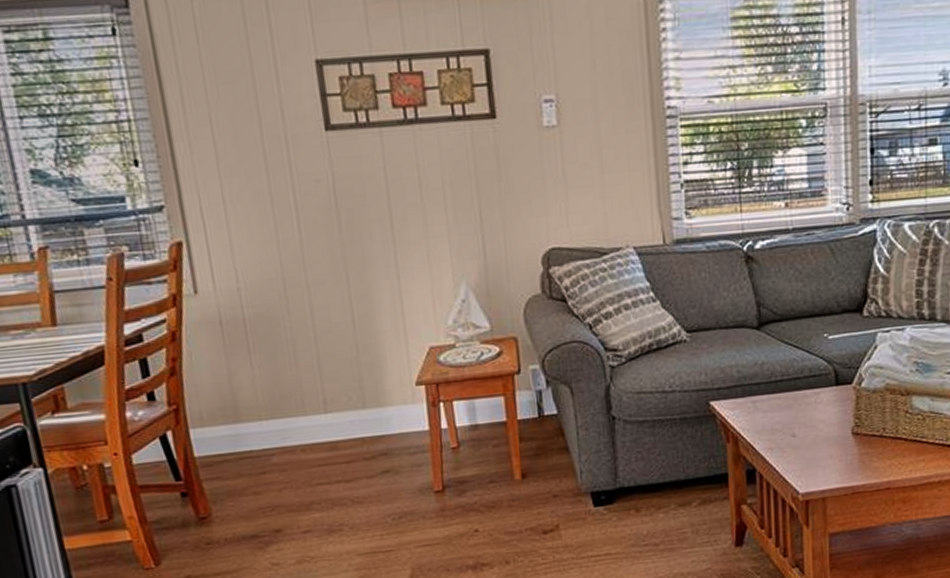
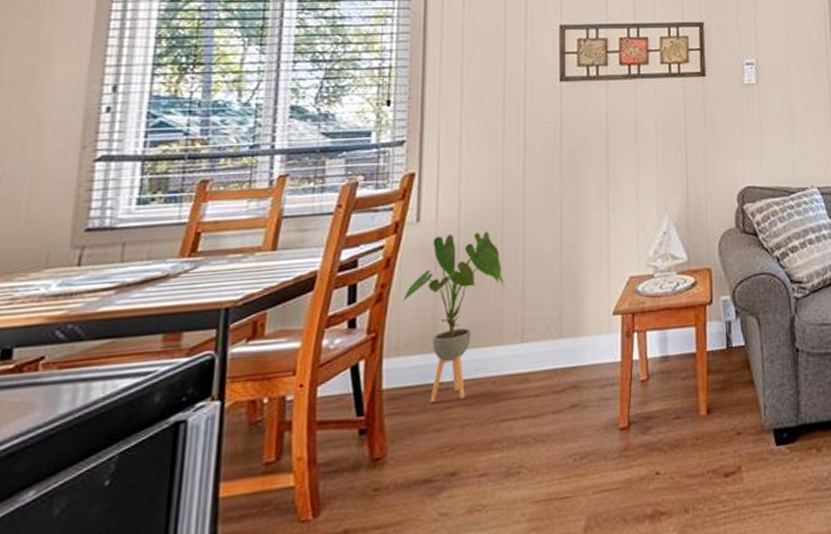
house plant: none [195,302,299,469] -> present [401,230,505,402]

